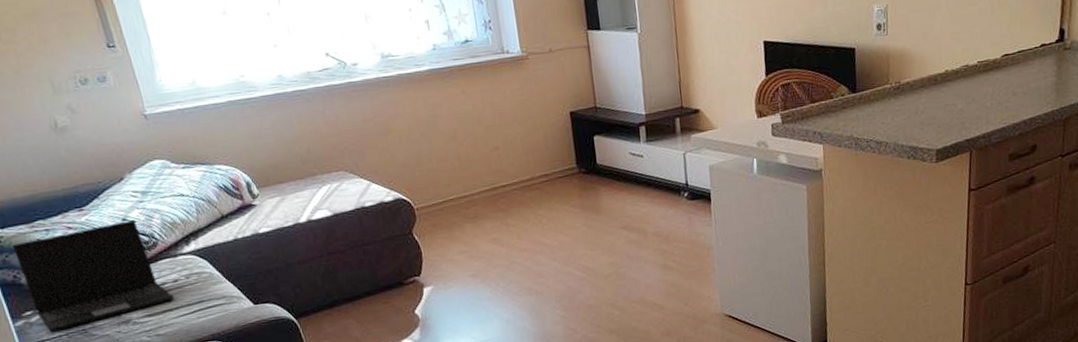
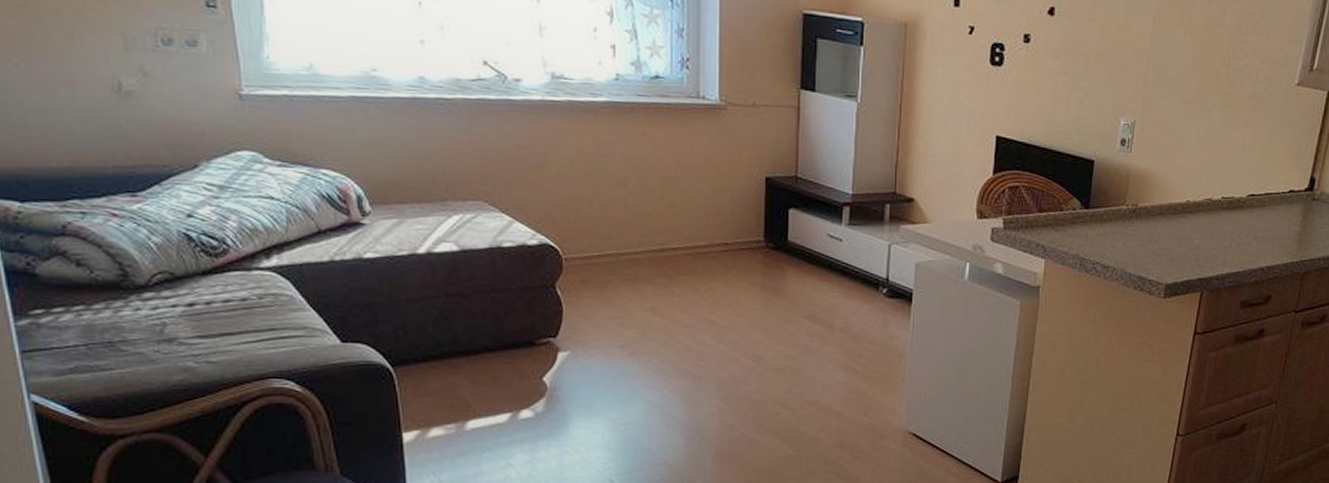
laptop: present [12,220,174,332] -> none [31,217,238,339]

